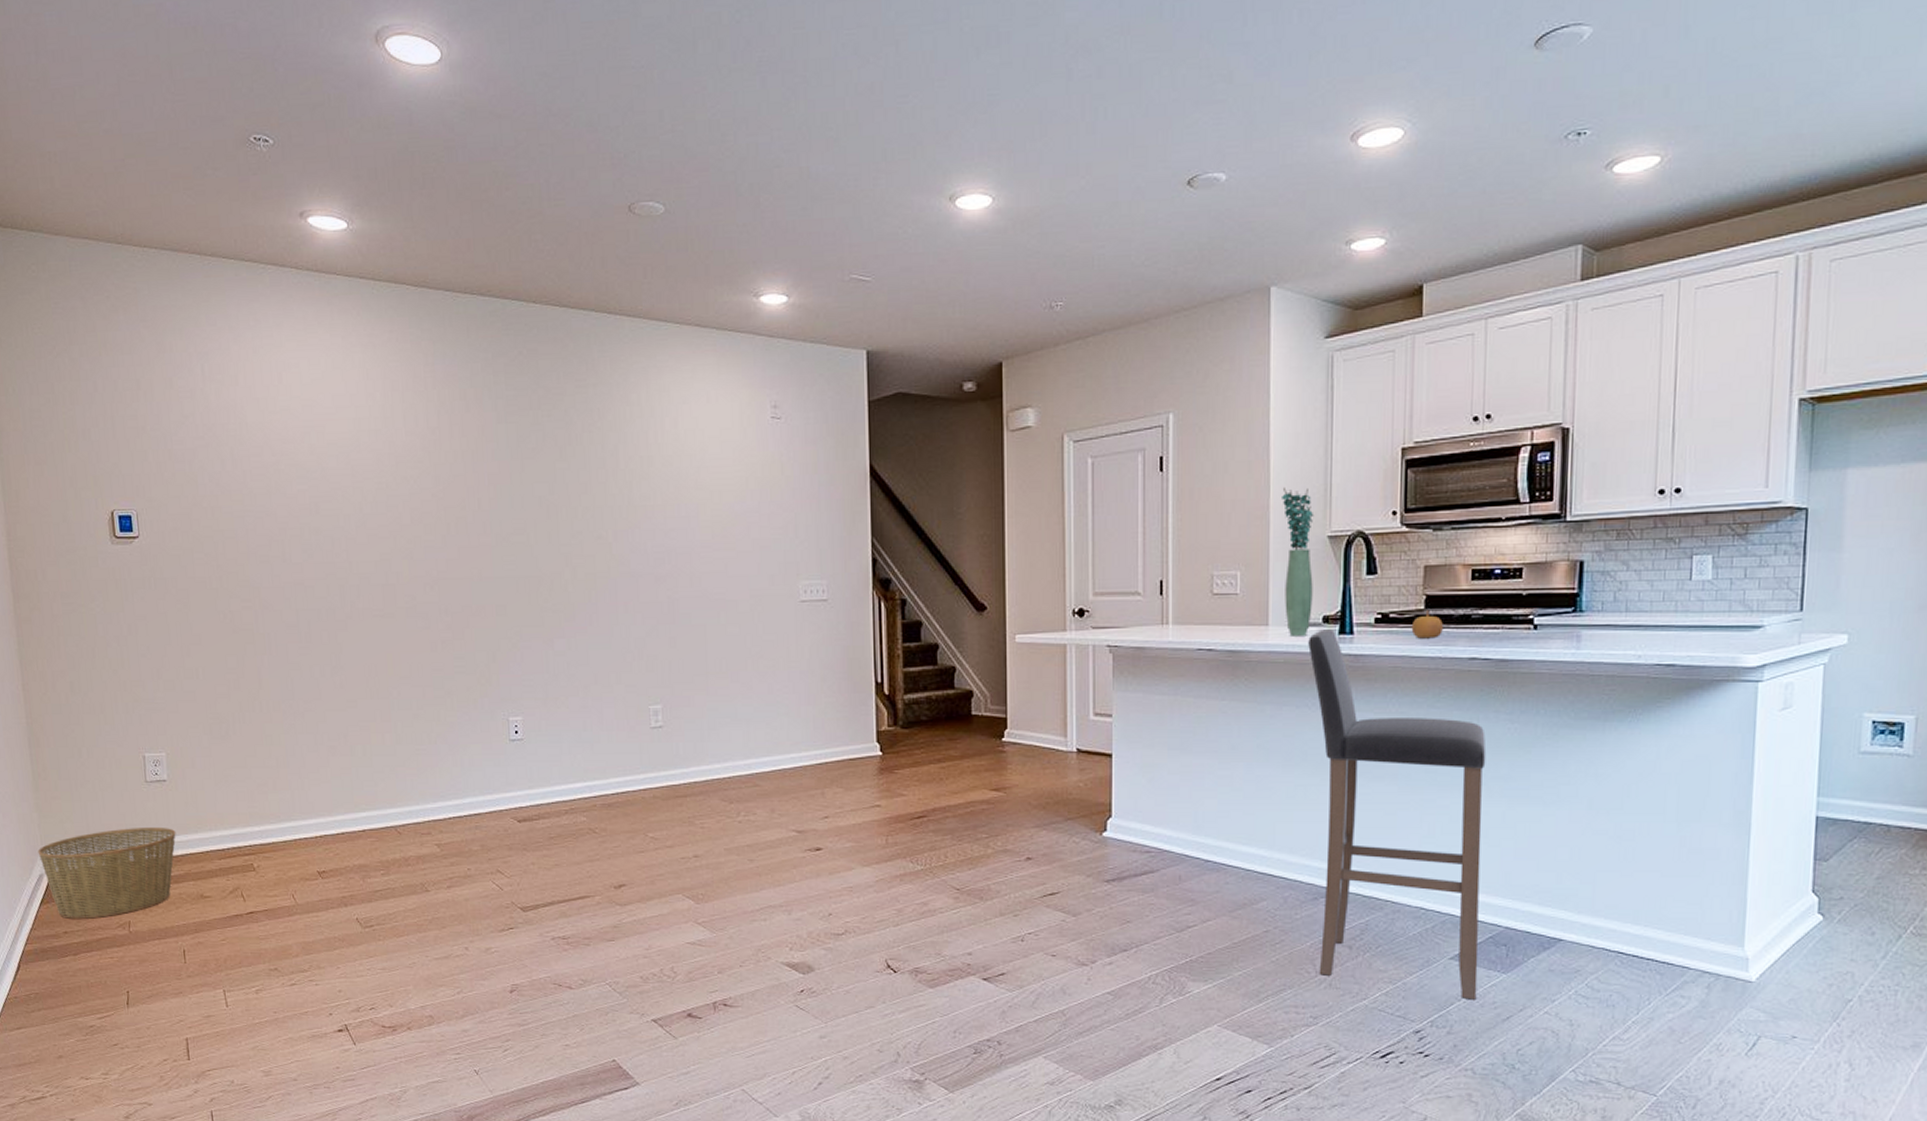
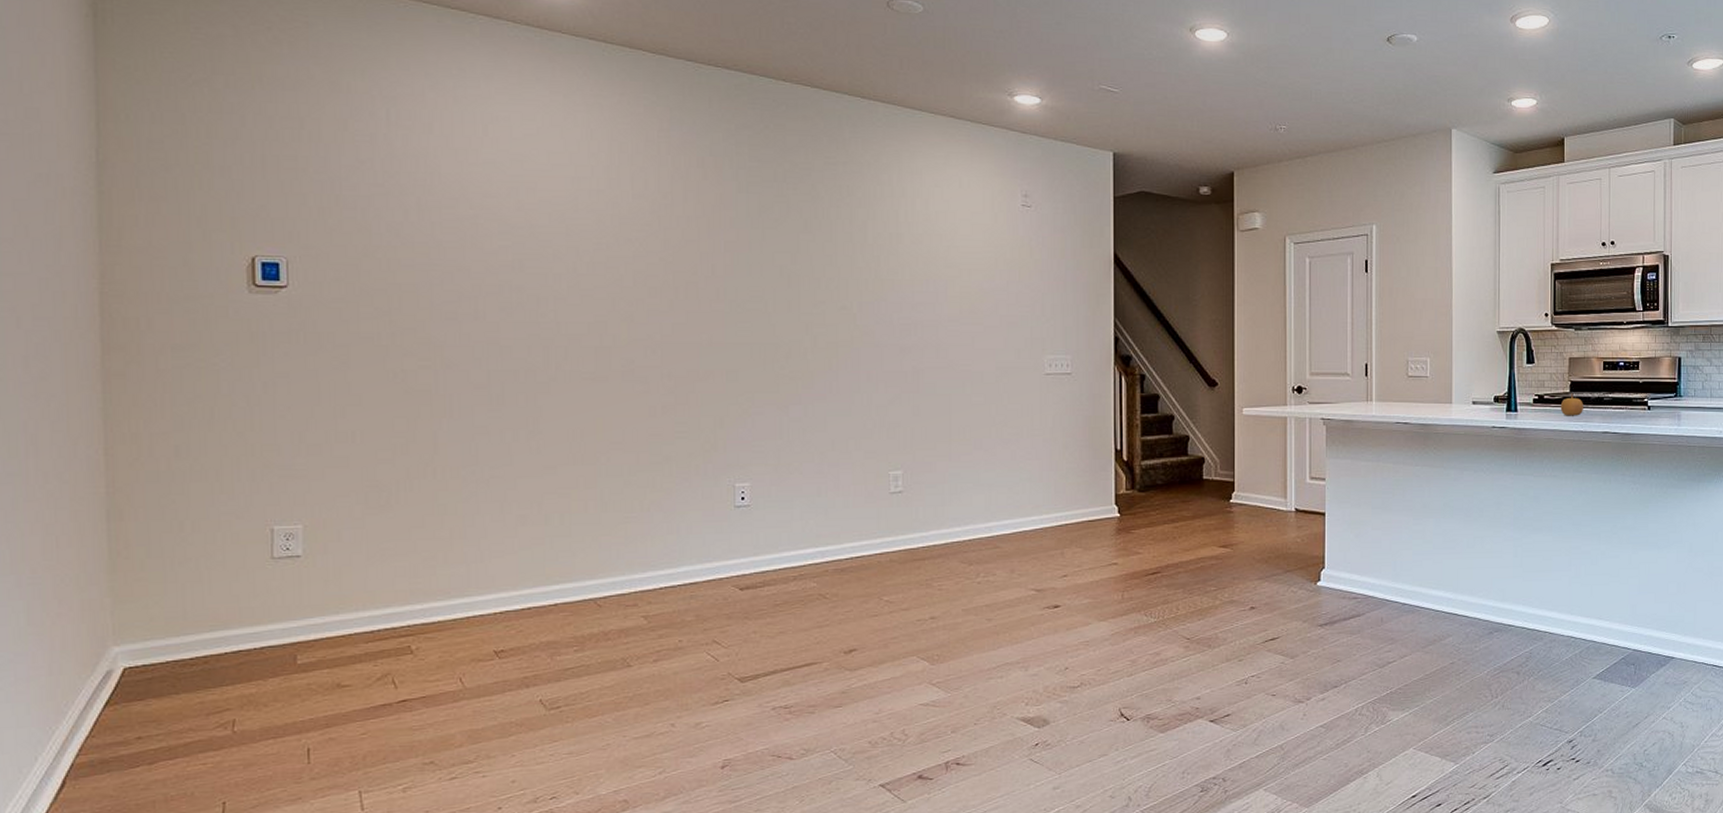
basket: present [38,826,176,919] -> none [107,608,309,721]
vase: present [1282,486,1314,636] -> none [1462,290,1487,413]
bar stool: present [1308,629,1487,1000] -> none [1483,407,1617,712]

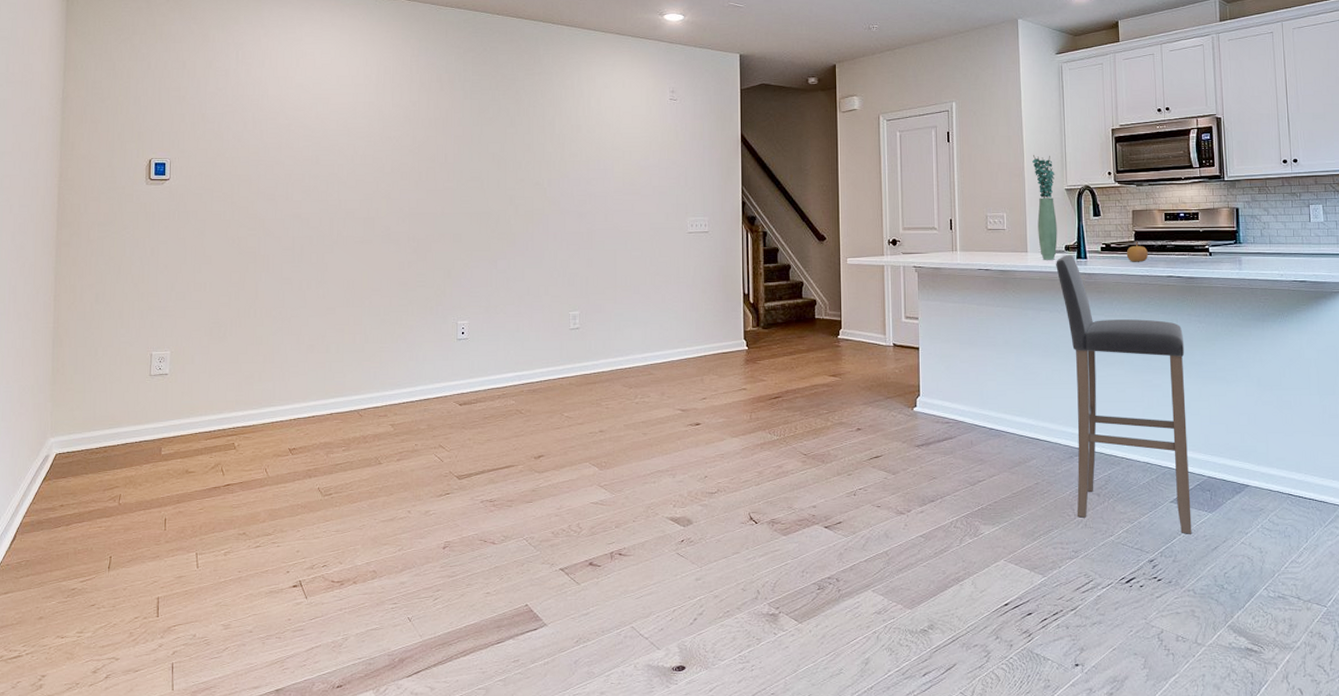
vase: none [1462,290,1487,413] -> present [1032,154,1058,260]
bar stool: none [1483,407,1617,712] -> present [1056,255,1192,534]

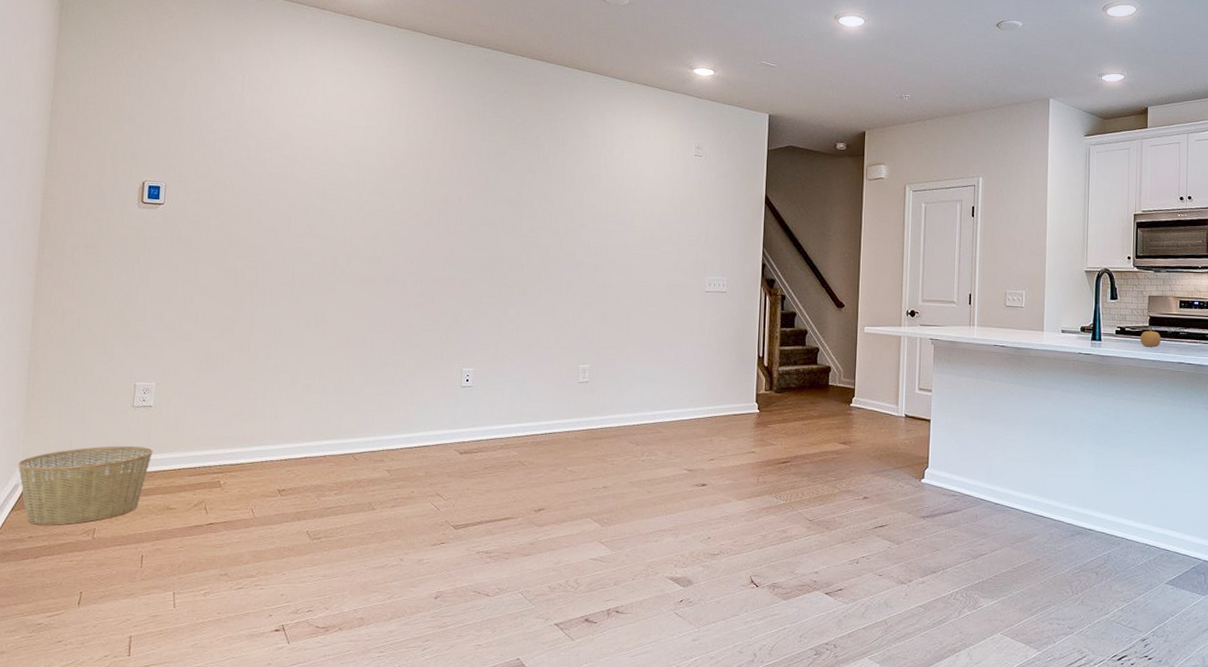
basket: none [47,413,171,493] -> present [18,445,153,525]
vase: present [1032,154,1058,260] -> none [1054,234,1076,340]
bar stool: present [1056,255,1192,534] -> none [1071,336,1190,616]

